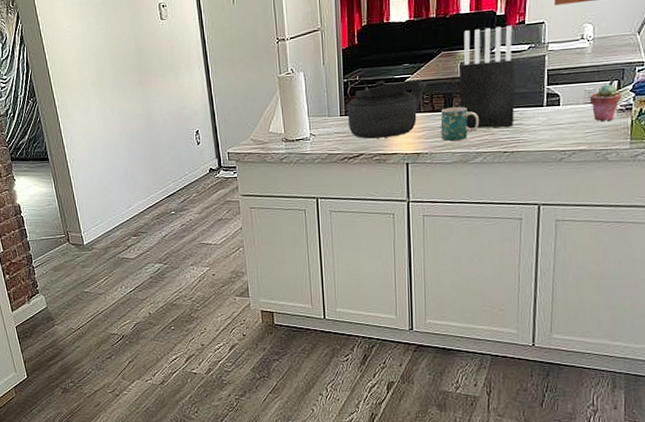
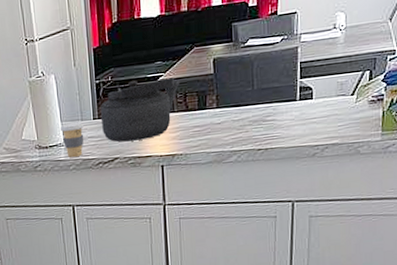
coffee cup: none [307,117,331,151] -> present [60,122,85,157]
mug: present [440,107,478,141] -> none [194,104,232,141]
knife block: present [459,25,516,129] -> none [212,16,269,128]
potted succulent: present [589,84,621,121] -> none [341,74,373,114]

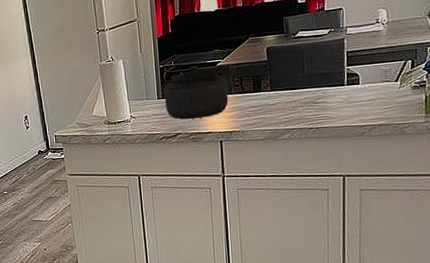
coffee cup: present [60,122,85,157] -> none [127,101,150,132]

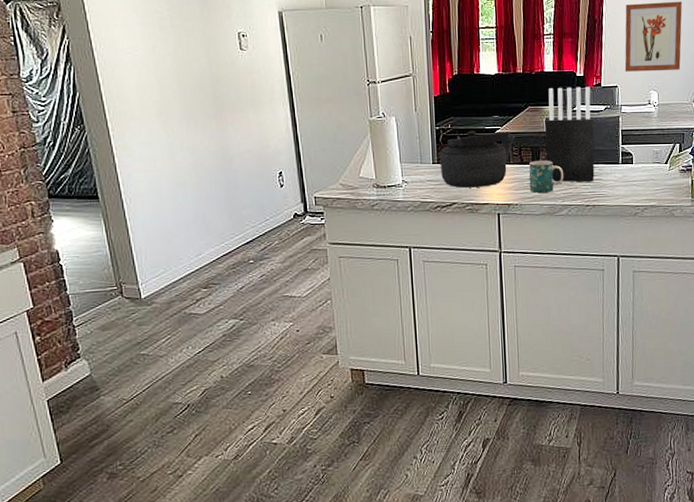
mug: none [250,88,285,119] -> present [529,161,563,193]
knife block: none [266,12,318,108] -> present [545,86,595,182]

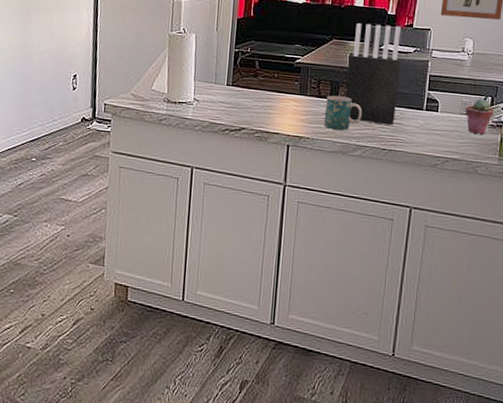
kettle: present [439,130,516,188] -> none [234,56,316,116]
potted succulent: none [657,146,683,180] -> present [465,98,494,134]

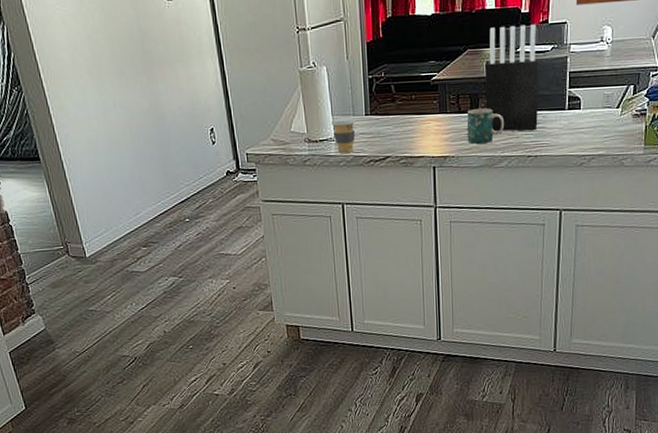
coffee cup: none [192,83,217,119] -> present [330,117,356,153]
potted succulent: present [465,98,494,134] -> none [607,88,637,126]

